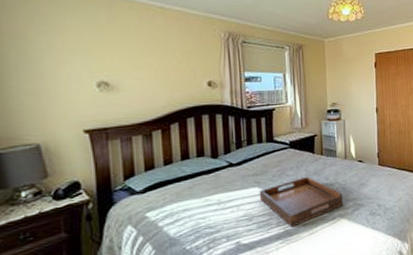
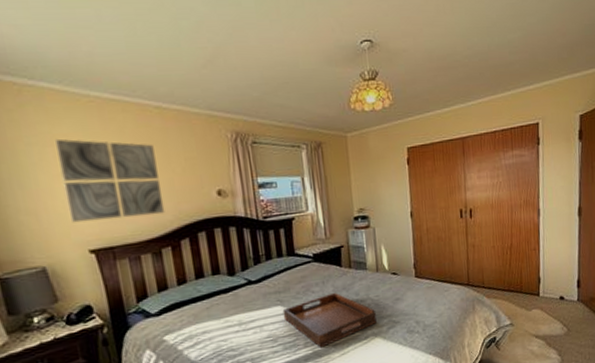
wall art: none [65,29,159,105] -> present [55,138,165,223]

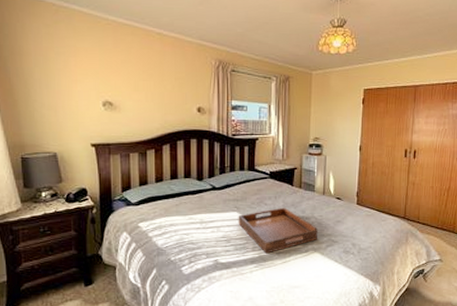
wall art: present [55,138,165,223] -> none [78,51,154,122]

